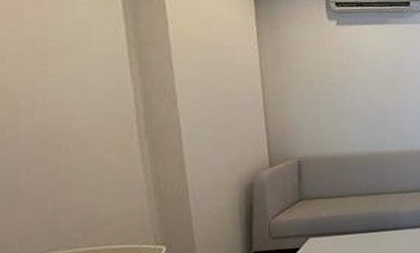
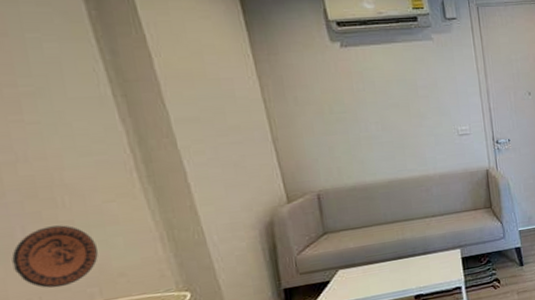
decorative plate: none [12,170,90,230] -> present [12,225,99,288]

